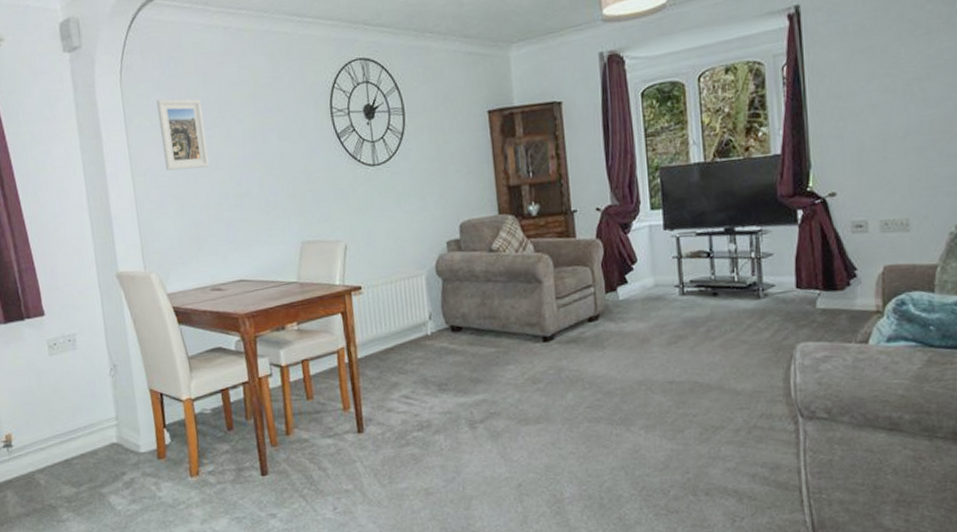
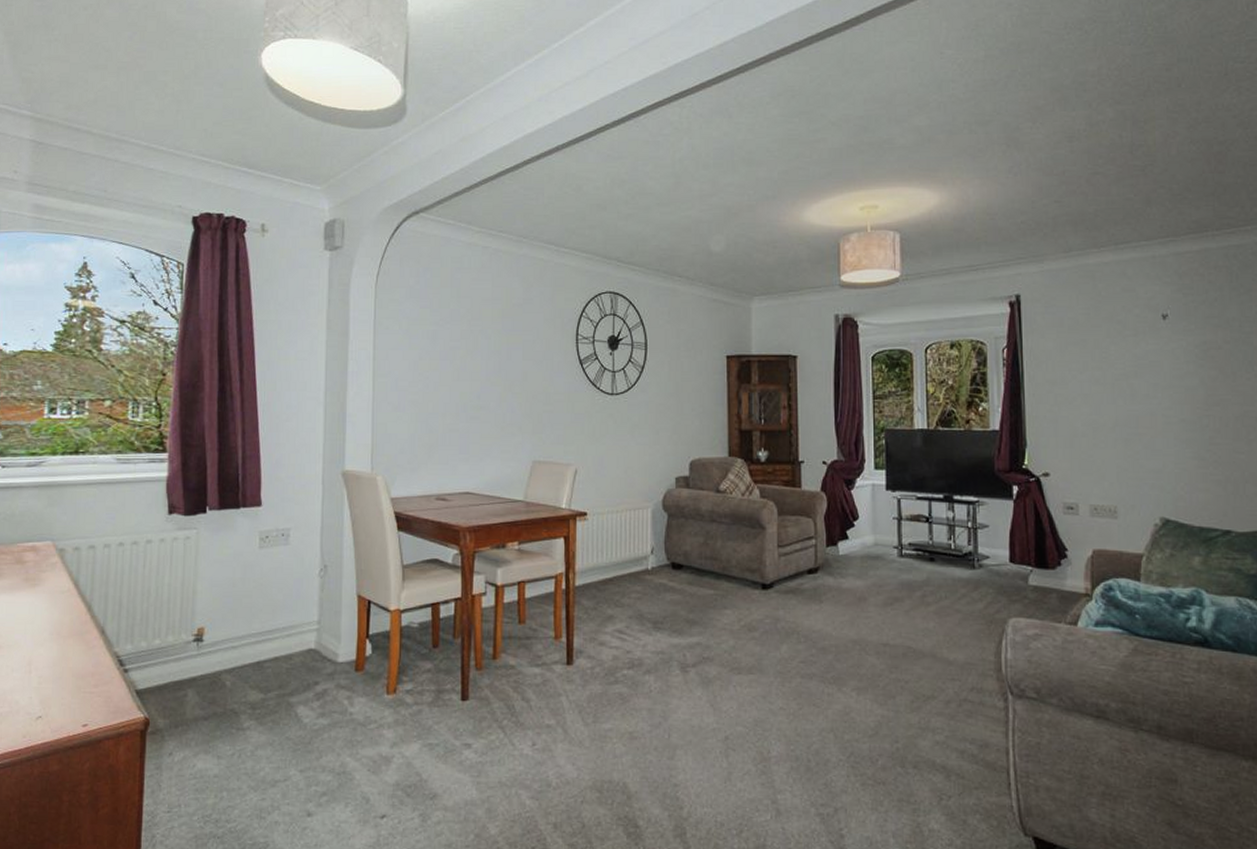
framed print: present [156,98,210,171] -> none [407,306,452,377]

